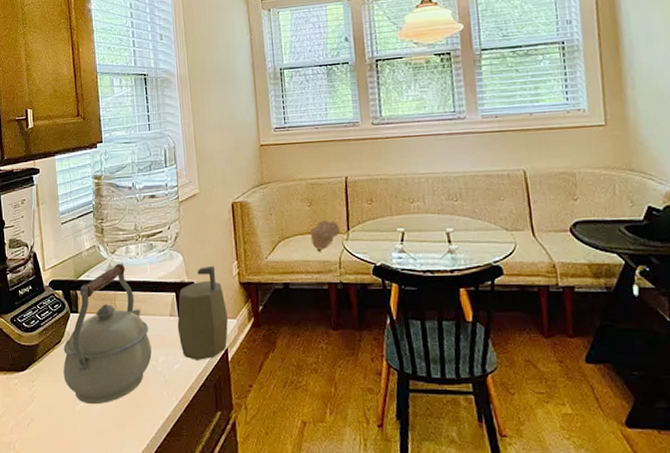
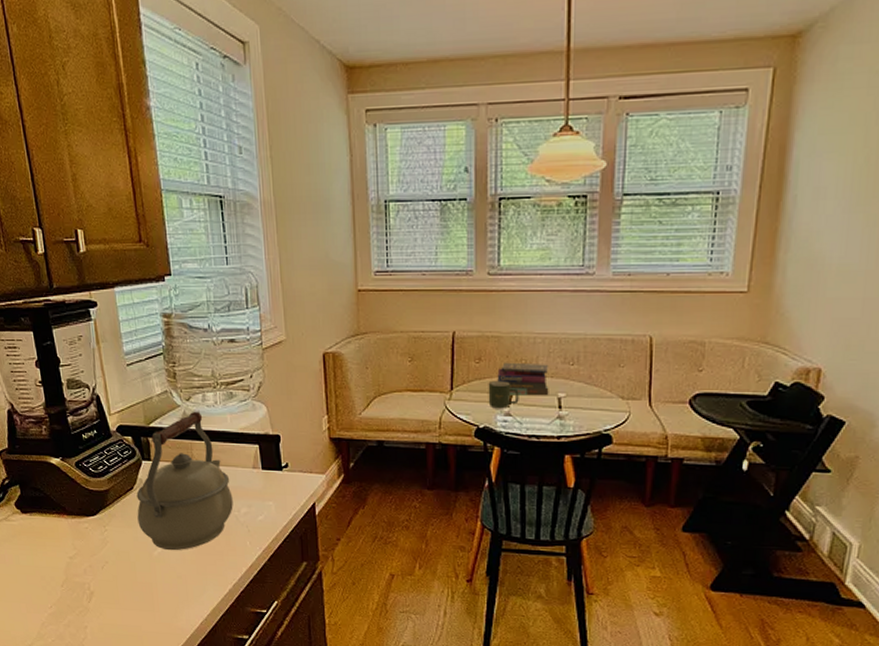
soap dispenser: present [177,266,228,360] -> none [261,420,316,513]
teddy bear: present [310,220,340,252] -> none [409,378,442,411]
mug: none [381,219,411,247] -> present [488,380,519,409]
books: none [388,201,438,233] -> present [497,362,549,396]

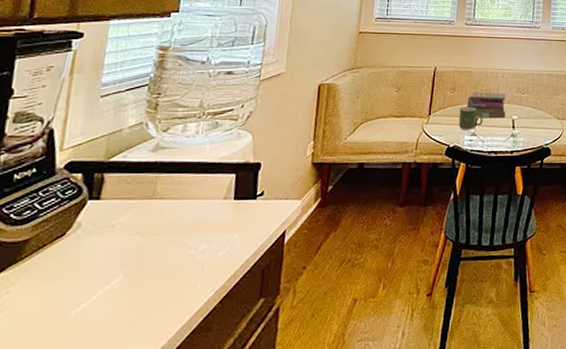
kettle: present [136,411,233,551] -> none [58,142,194,308]

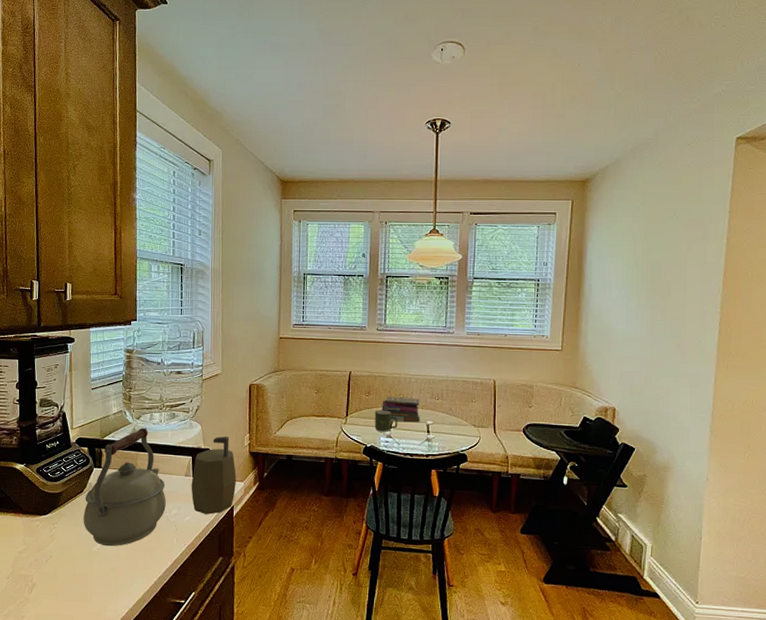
kettle: none [58,142,194,308] -> present [83,427,166,547]
soap dispenser: none [230,147,293,246] -> present [191,436,236,515]

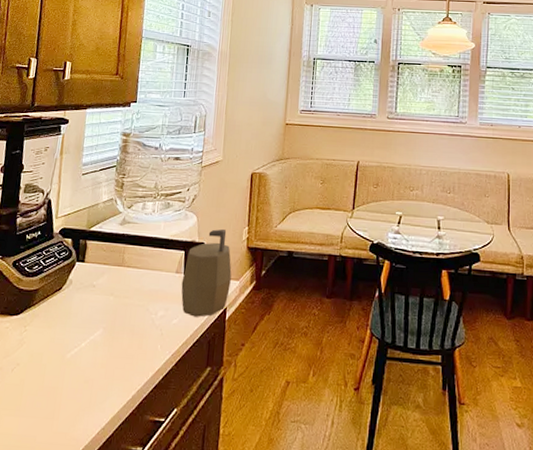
kettle: present [83,427,166,547] -> none [58,217,154,354]
mug: present [374,410,398,432] -> none [382,203,407,228]
books: present [382,396,420,423] -> none [390,188,431,218]

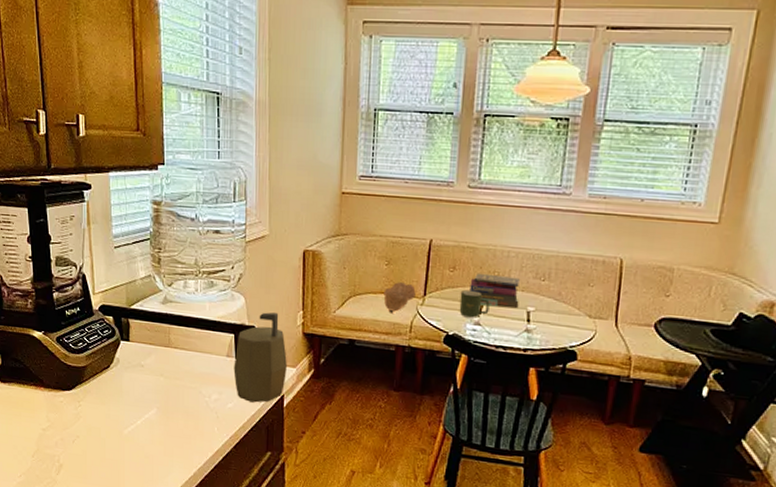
teddy bear: none [319,198,346,226] -> present [383,282,416,313]
mug: none [382,203,407,228] -> present [459,289,490,318]
books: none [390,188,431,218] -> present [469,273,520,309]

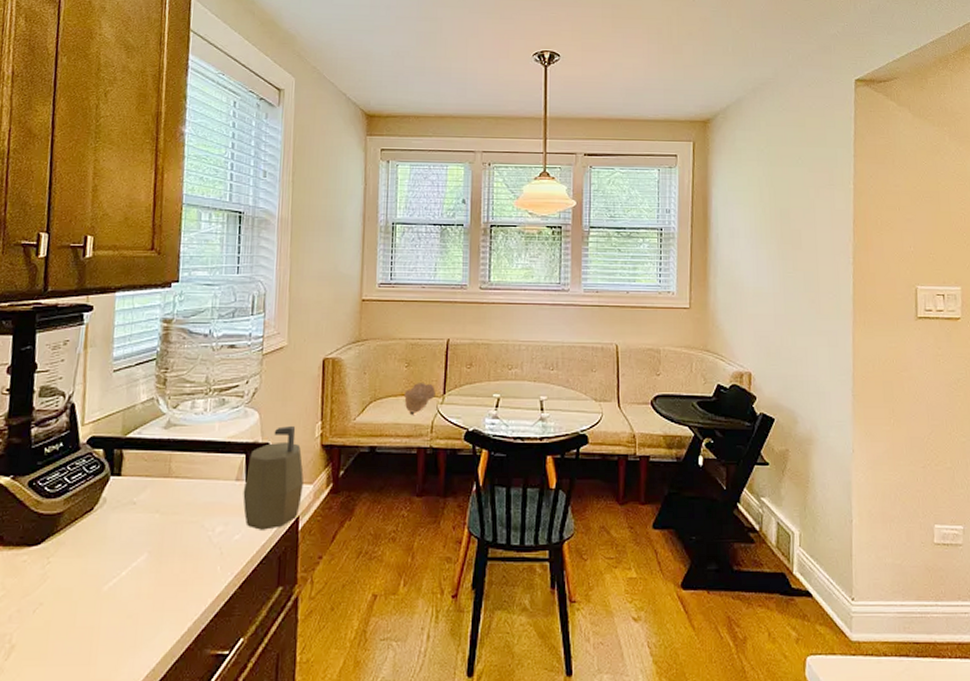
mug: present [459,289,490,318] -> none [477,384,506,412]
books: present [469,273,520,309] -> none [486,367,532,399]

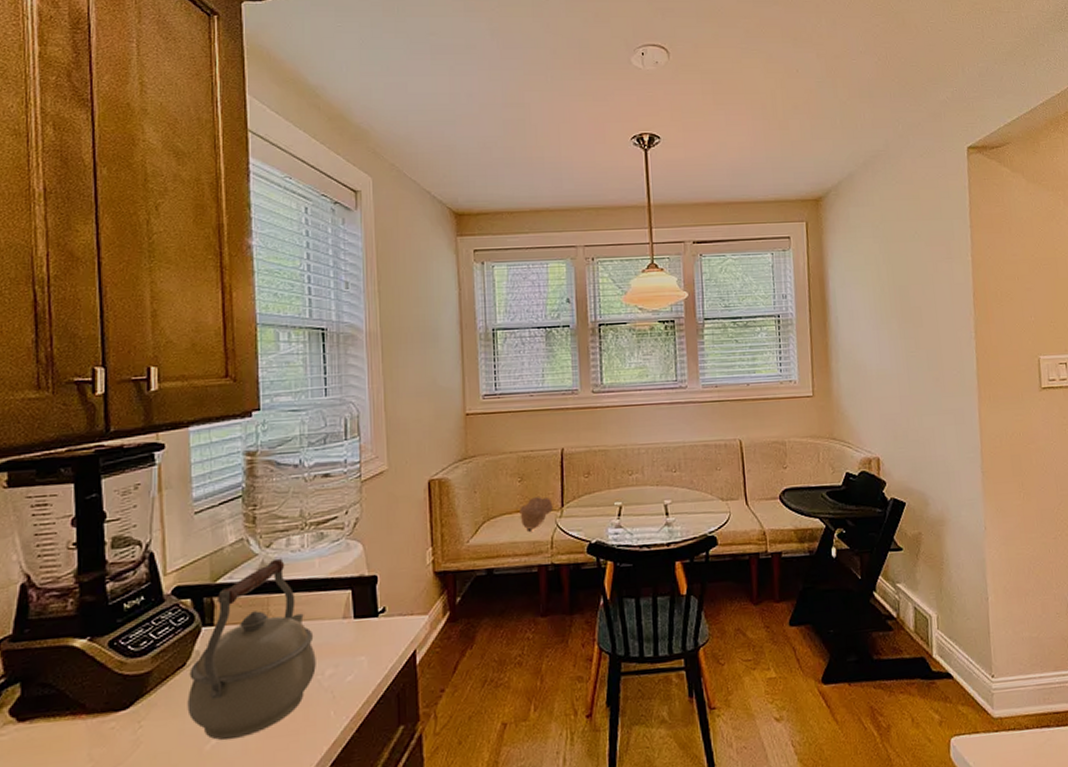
kettle: none [91,419,209,584] -> present [187,558,316,741]
soap dispenser: present [243,426,304,530] -> none [352,555,418,669]

